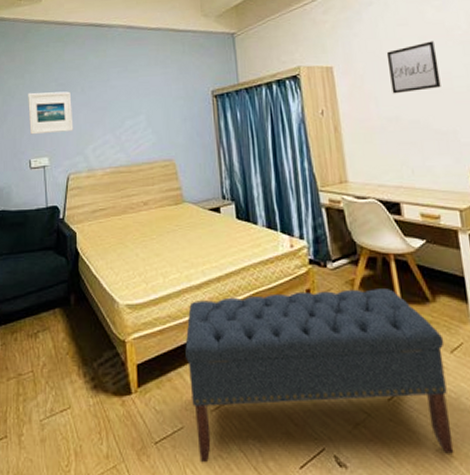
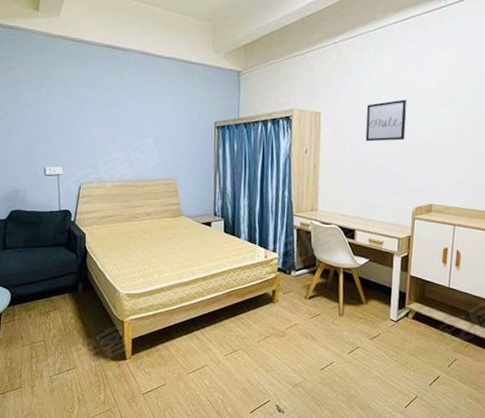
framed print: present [28,91,74,135] -> none [44,105,87,146]
bench: present [185,289,454,463] -> none [172,292,368,408]

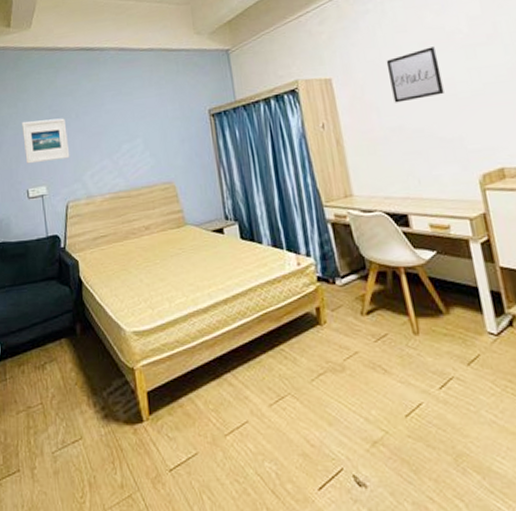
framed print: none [44,105,87,146] -> present [22,118,70,164]

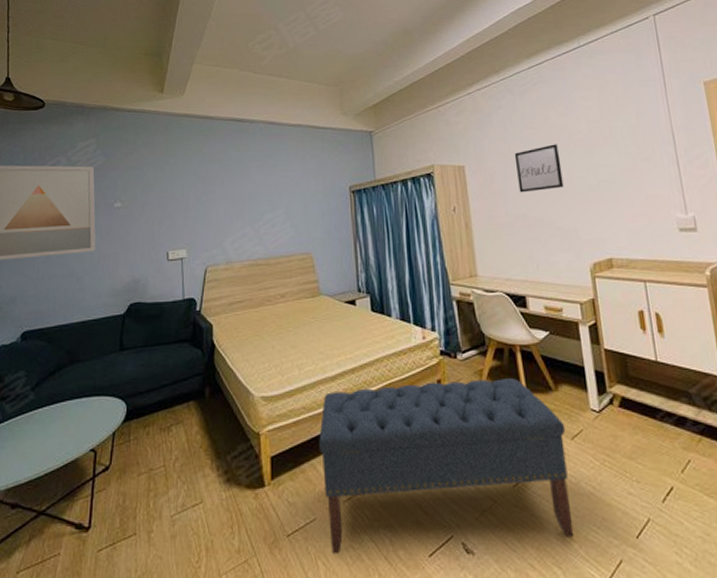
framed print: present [22,118,70,164] -> none [167,184,213,227]
bench: none [195,303,476,489] -> present [319,378,574,555]

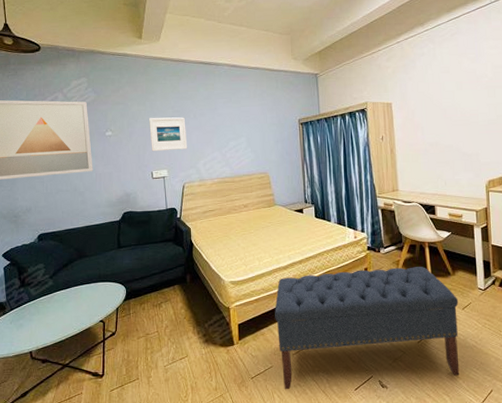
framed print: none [167,184,213,227] -> present [149,117,188,152]
wall art: present [514,144,564,193] -> none [432,85,470,125]

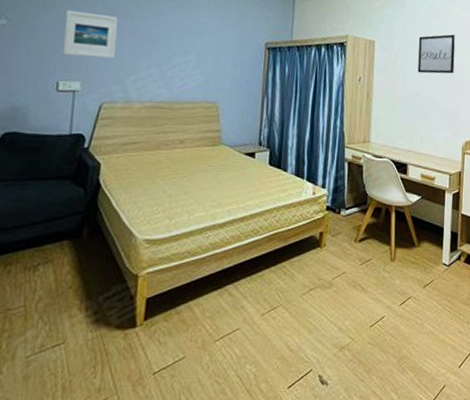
bench: present [275,267,460,390] -> none [196,233,421,390]
wall art: none [432,85,470,125] -> present [417,34,456,74]

